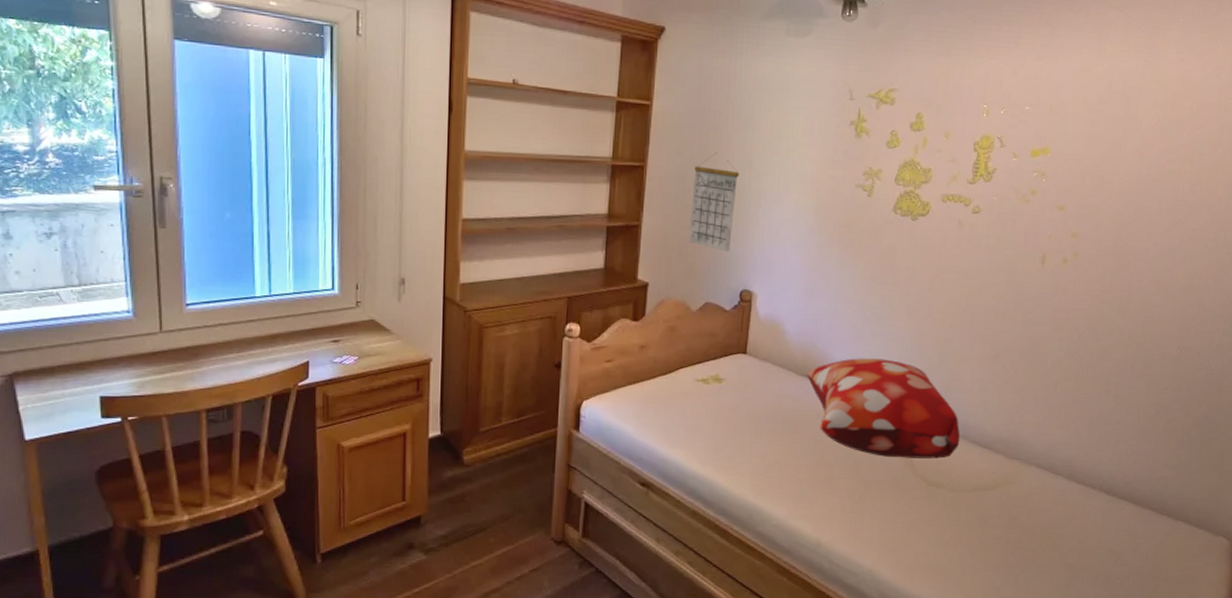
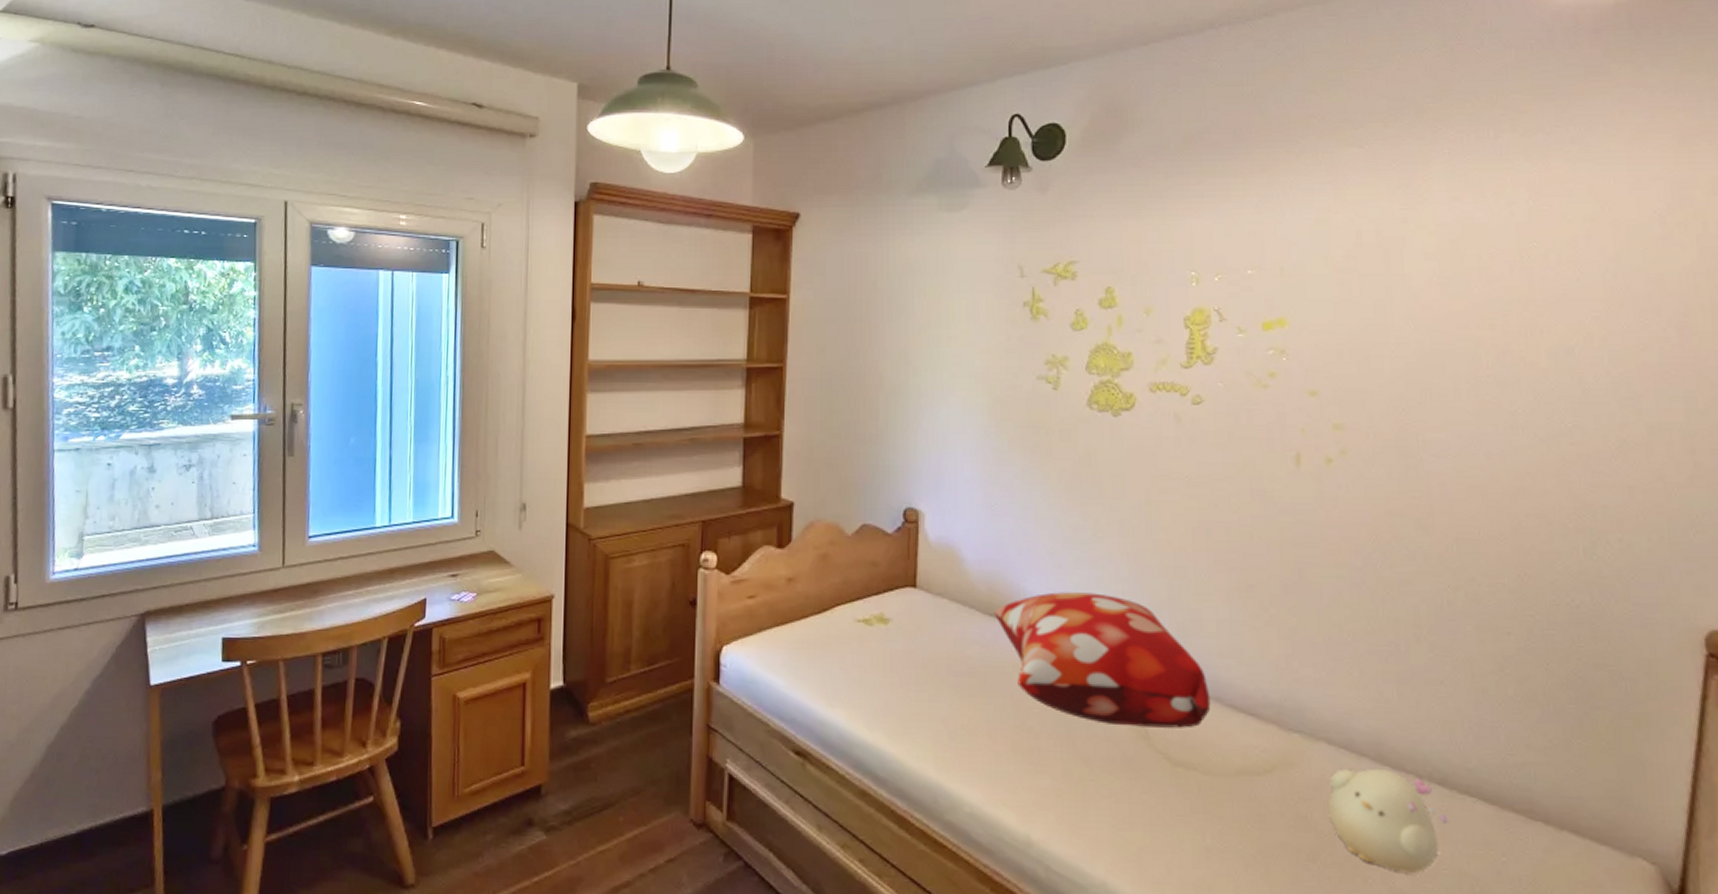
calendar: present [688,151,739,252] -> none [838,346,893,463]
plush toy: none [1030,483,1109,553] -> present [1327,768,1450,873]

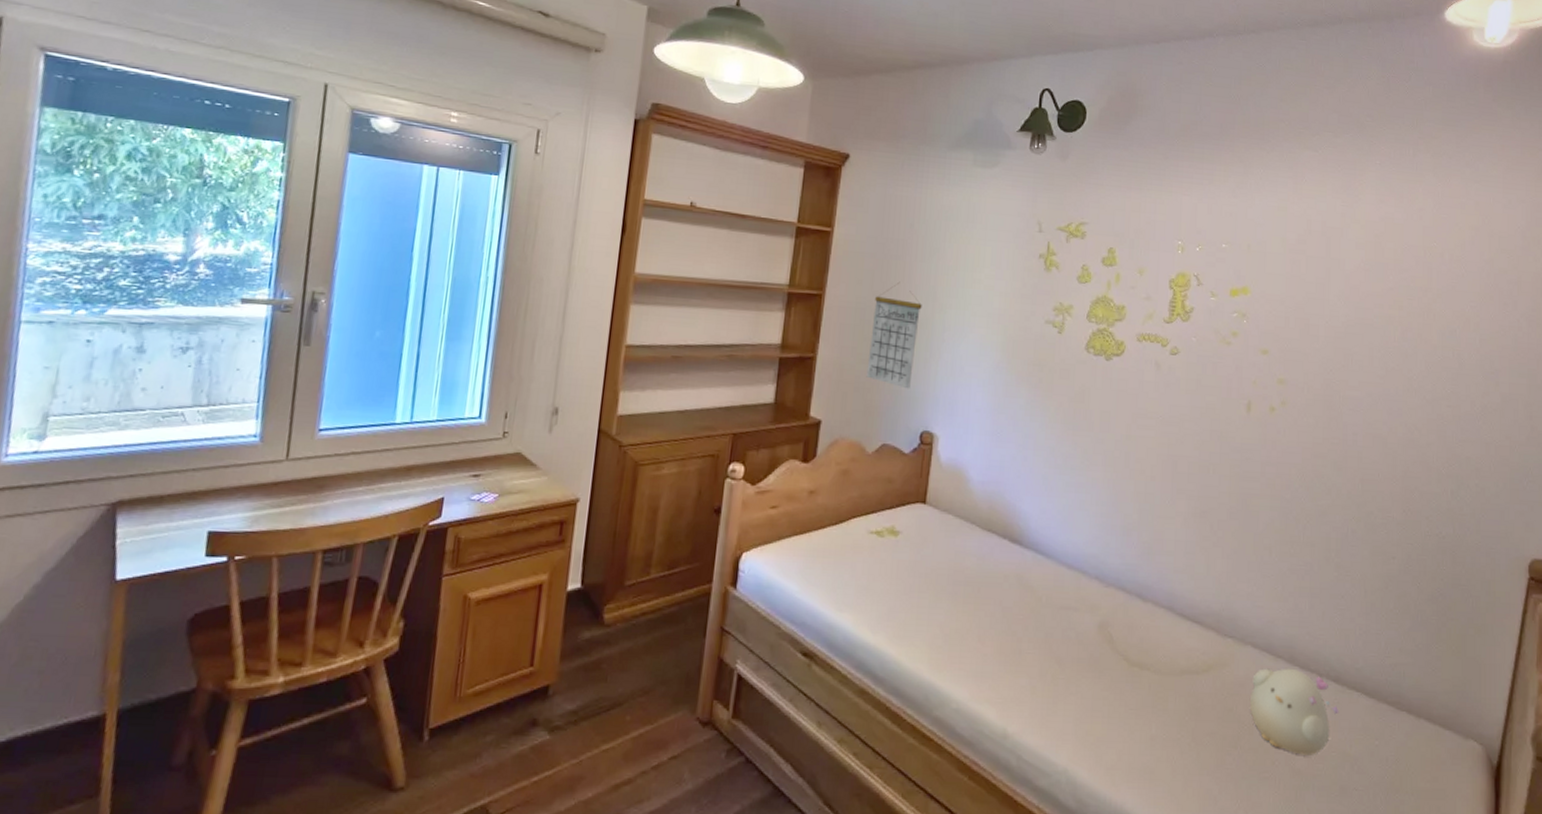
calendar: none [838,346,893,463] -> present [866,281,922,389]
decorative pillow: present [993,592,1211,728] -> none [991,512,1165,634]

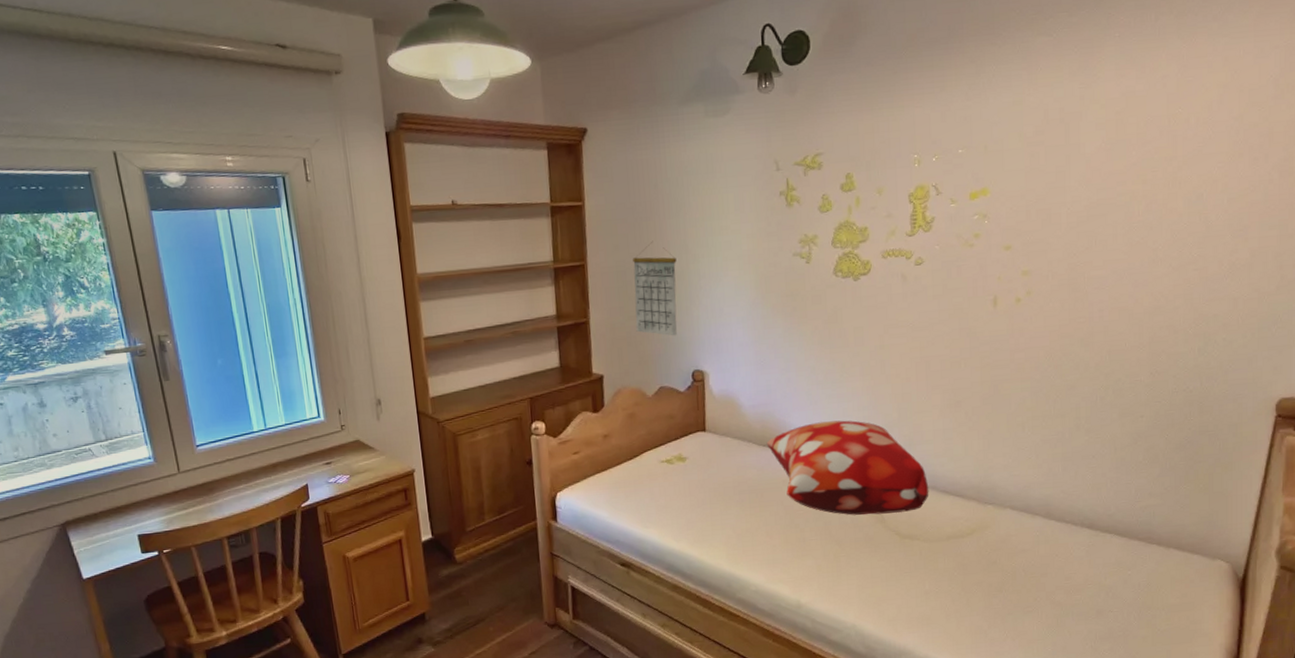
decorative pillow: none [991,512,1165,634] -> present [766,420,929,515]
plush toy: present [1249,668,1340,755] -> none [1011,522,1094,590]

